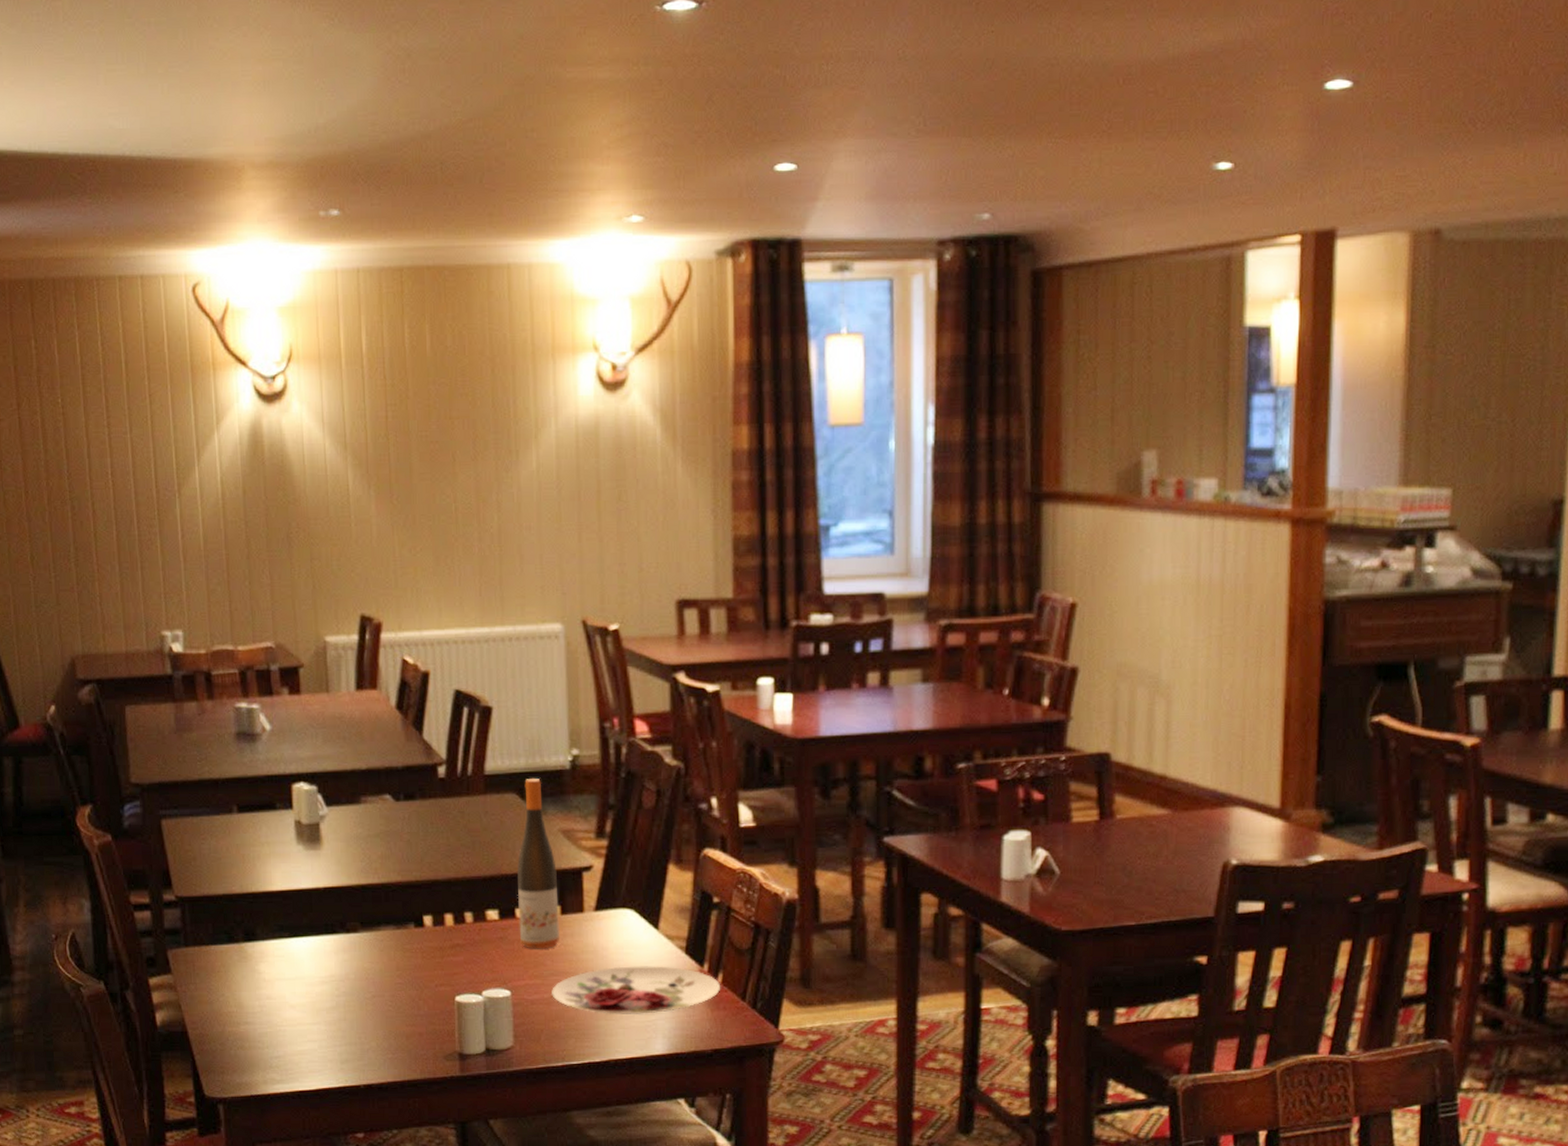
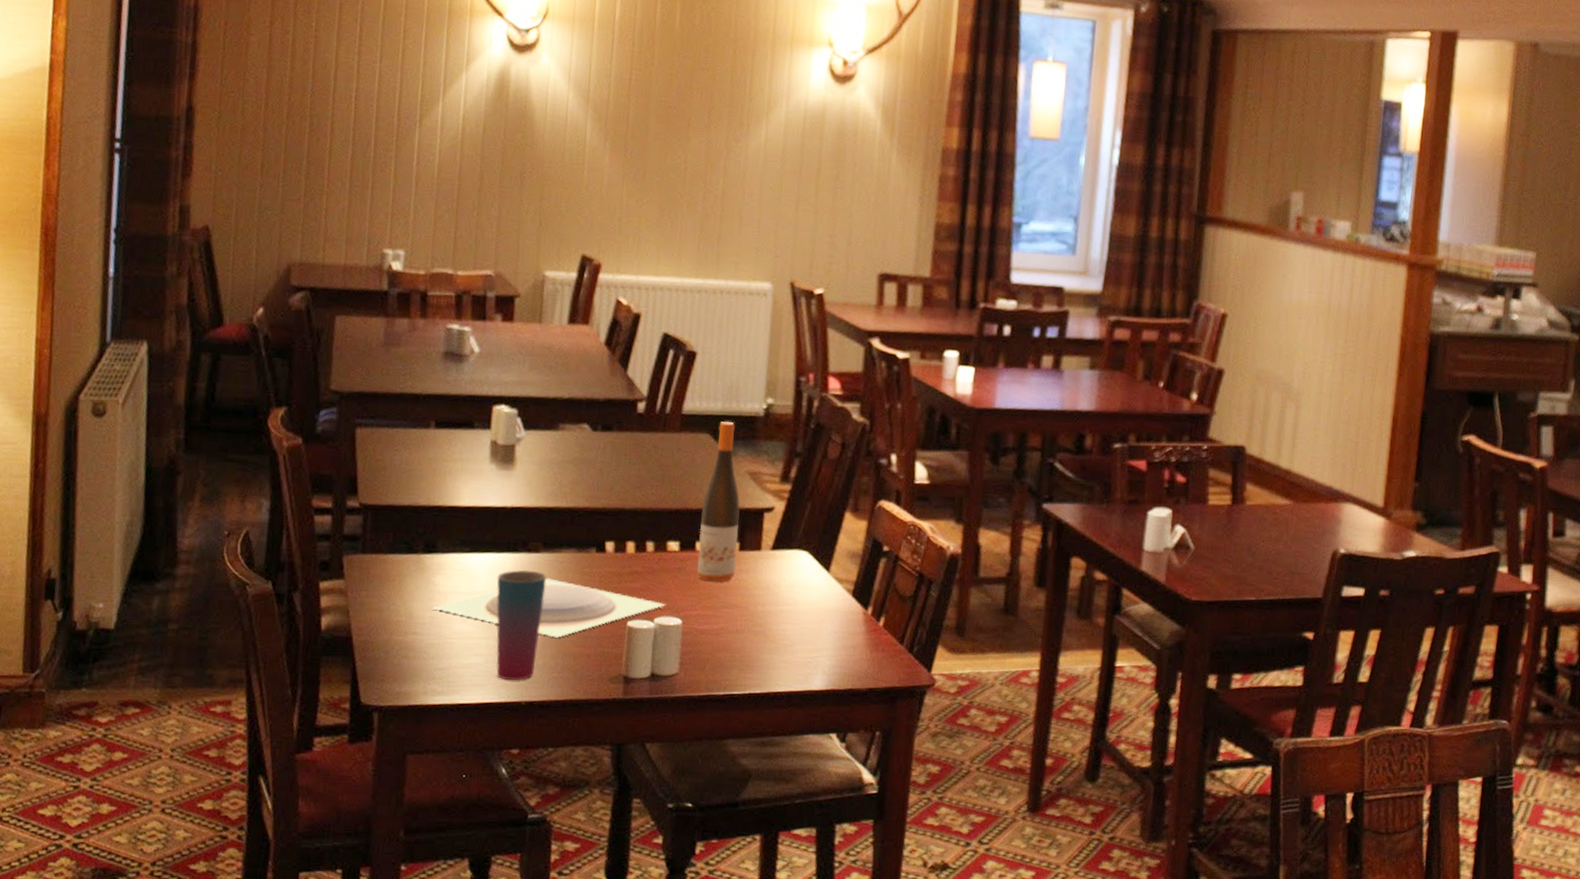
plate: none [260,958,493,1018] -> present [432,578,666,638]
cup: none [319,952,369,1065] -> present [496,570,547,681]
plate: present [552,966,721,1014] -> none [721,604,882,651]

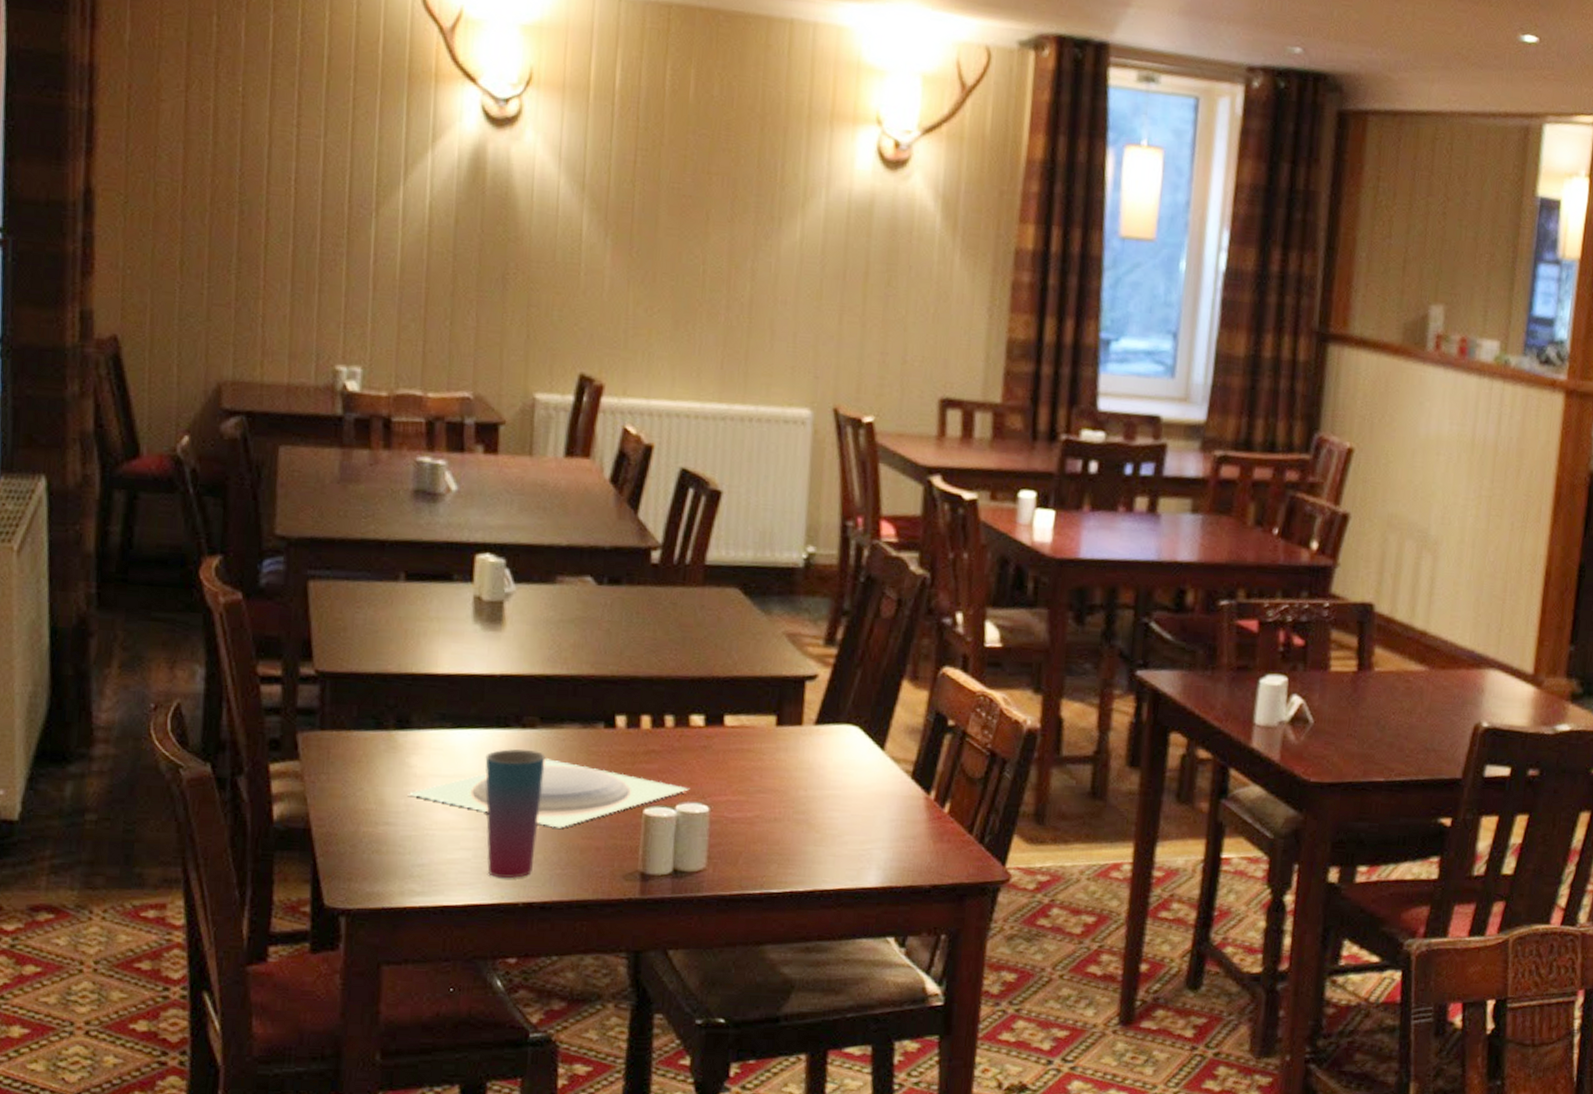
wine bottle: present [697,421,740,582] -> none [726,573,777,763]

